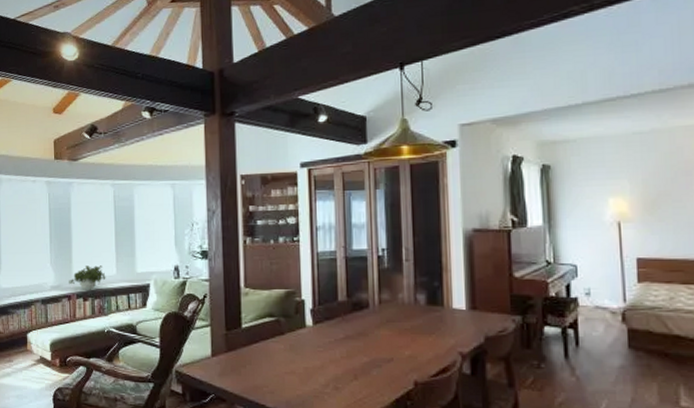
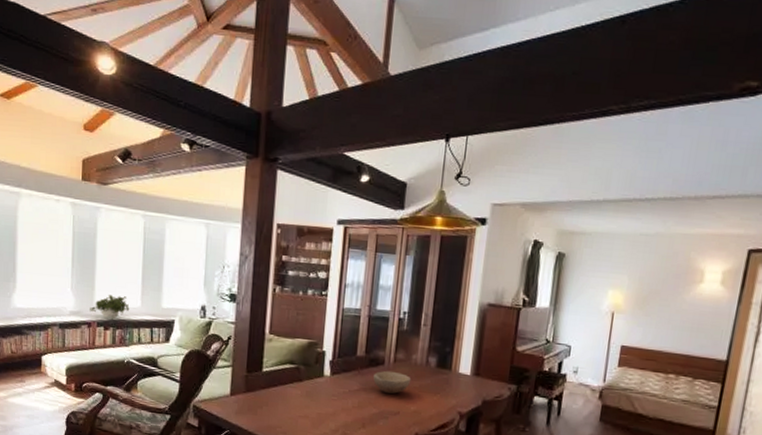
bowl: none [359,314,401,340] -> present [373,370,412,394]

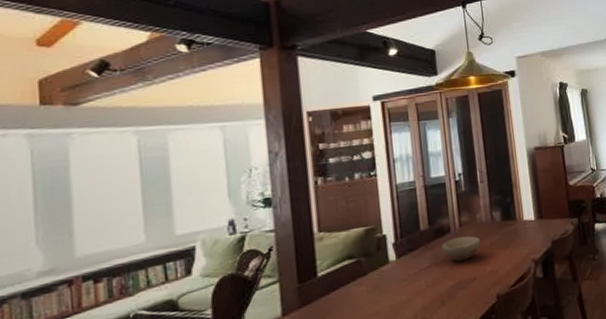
potted plant: present [90,295,130,320] -> none [68,234,130,268]

